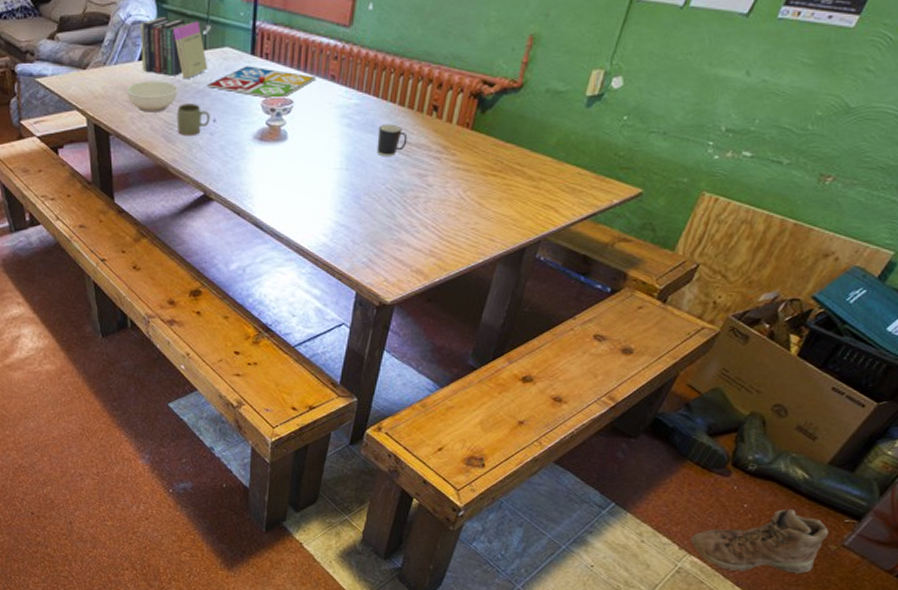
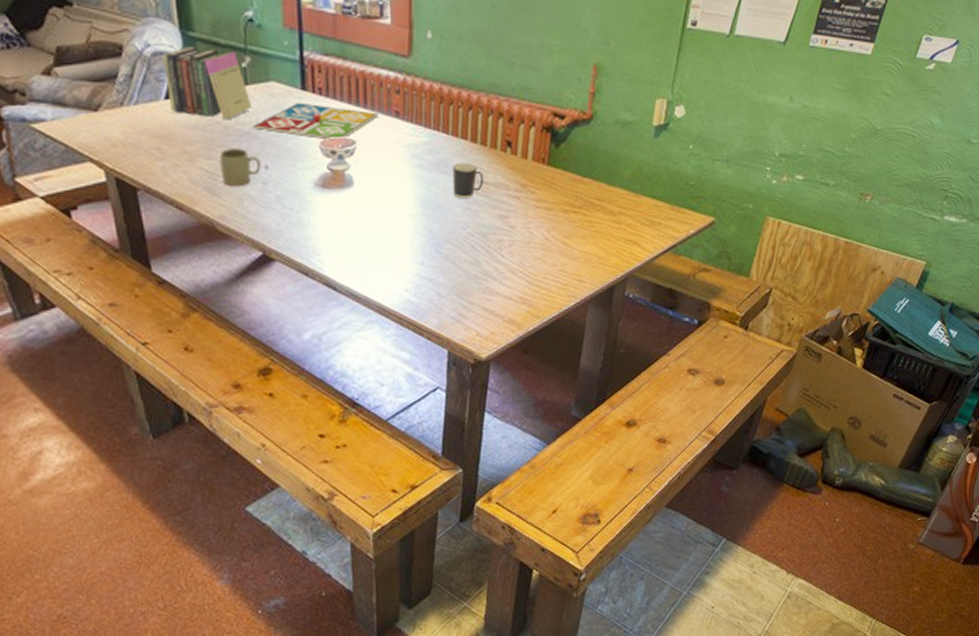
bowl: present [126,81,178,112] -> none [153,122,219,161]
hiking boot: present [690,509,829,574] -> none [795,516,906,586]

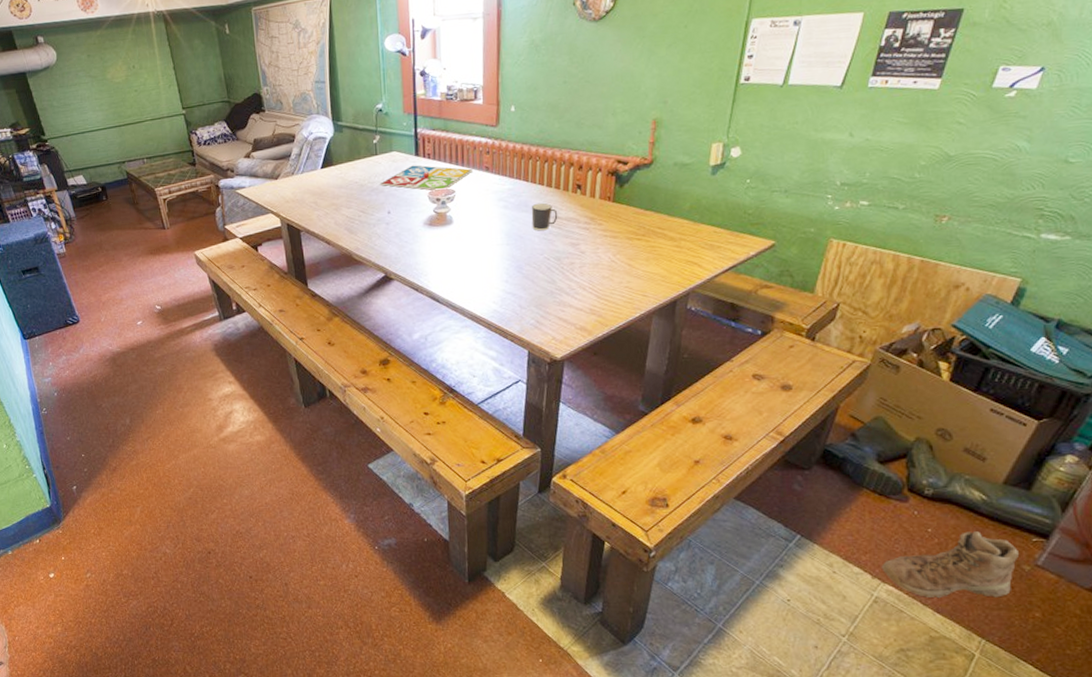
books: present [162,45,253,118] -> none [320,131,380,179]
mug: present [219,148,261,186] -> none [356,200,385,227]
hiking boot: none [795,516,906,586] -> present [881,531,1019,598]

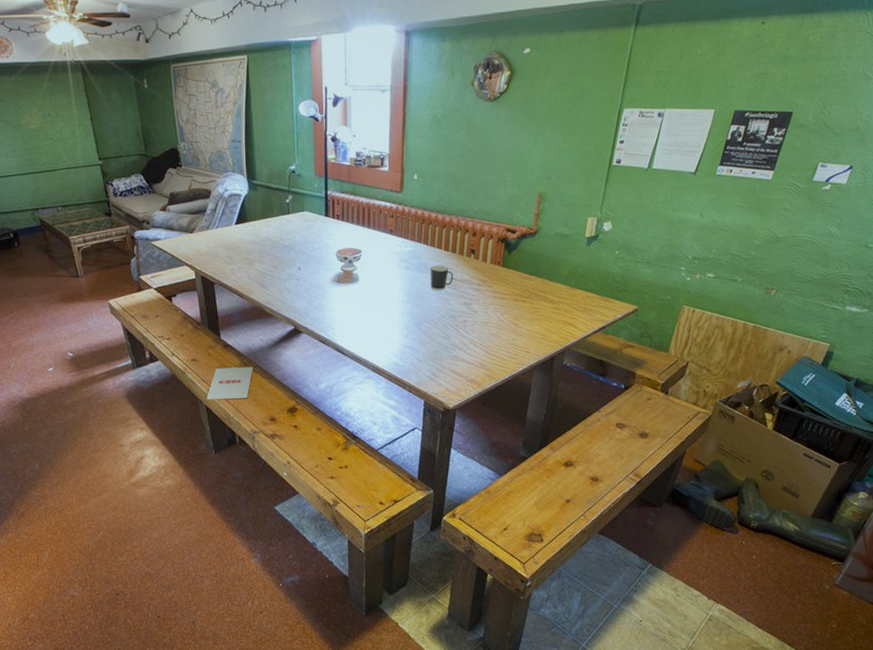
magazine: none [295,316,343,353] -> present [206,366,253,401]
gameboard: present [380,165,474,191] -> none [291,225,379,250]
hiking boot: present [881,531,1019,598] -> none [715,557,821,614]

